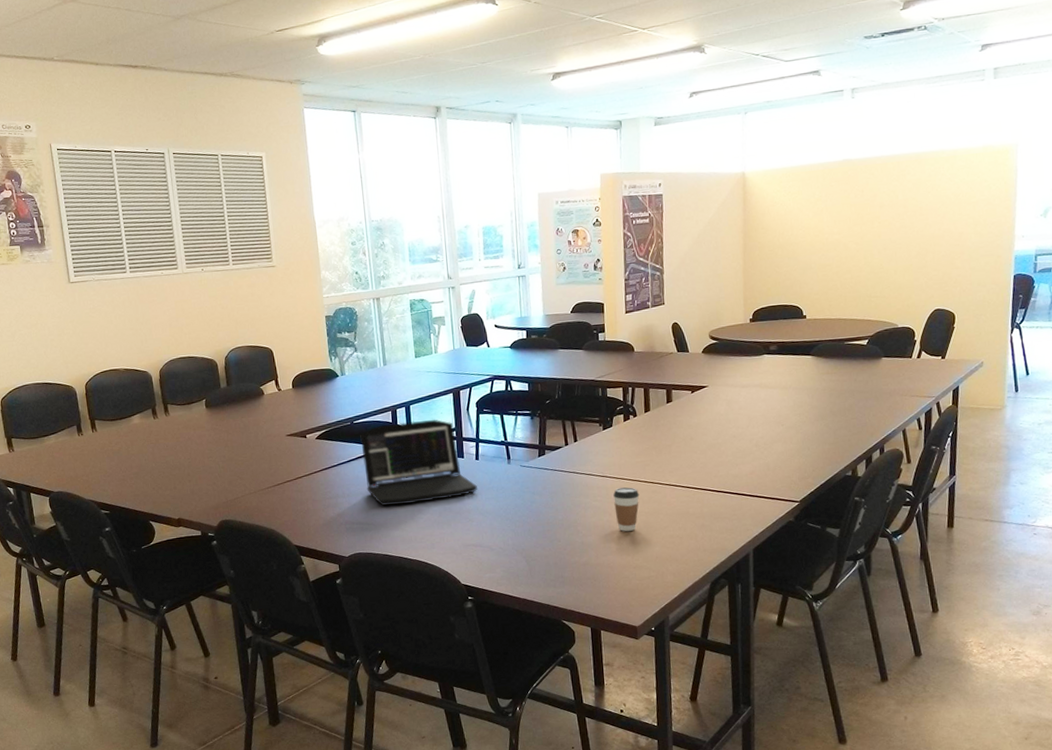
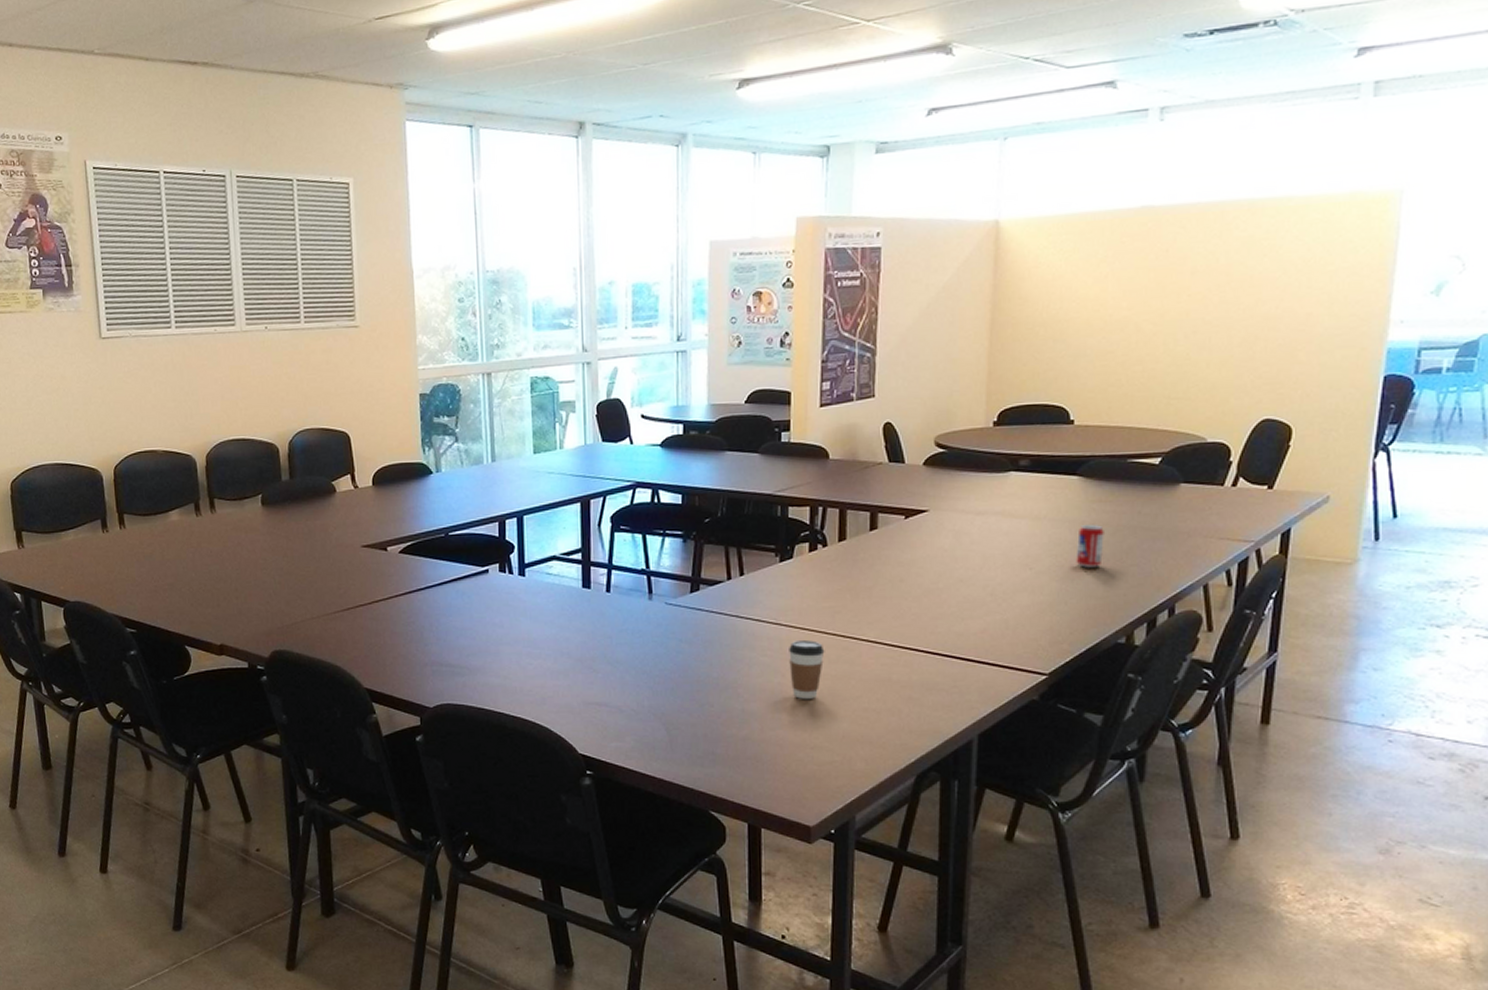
laptop: present [360,419,477,506] -> none [456,535,606,646]
beverage can: none [813,390,832,422] -> present [1076,524,1104,568]

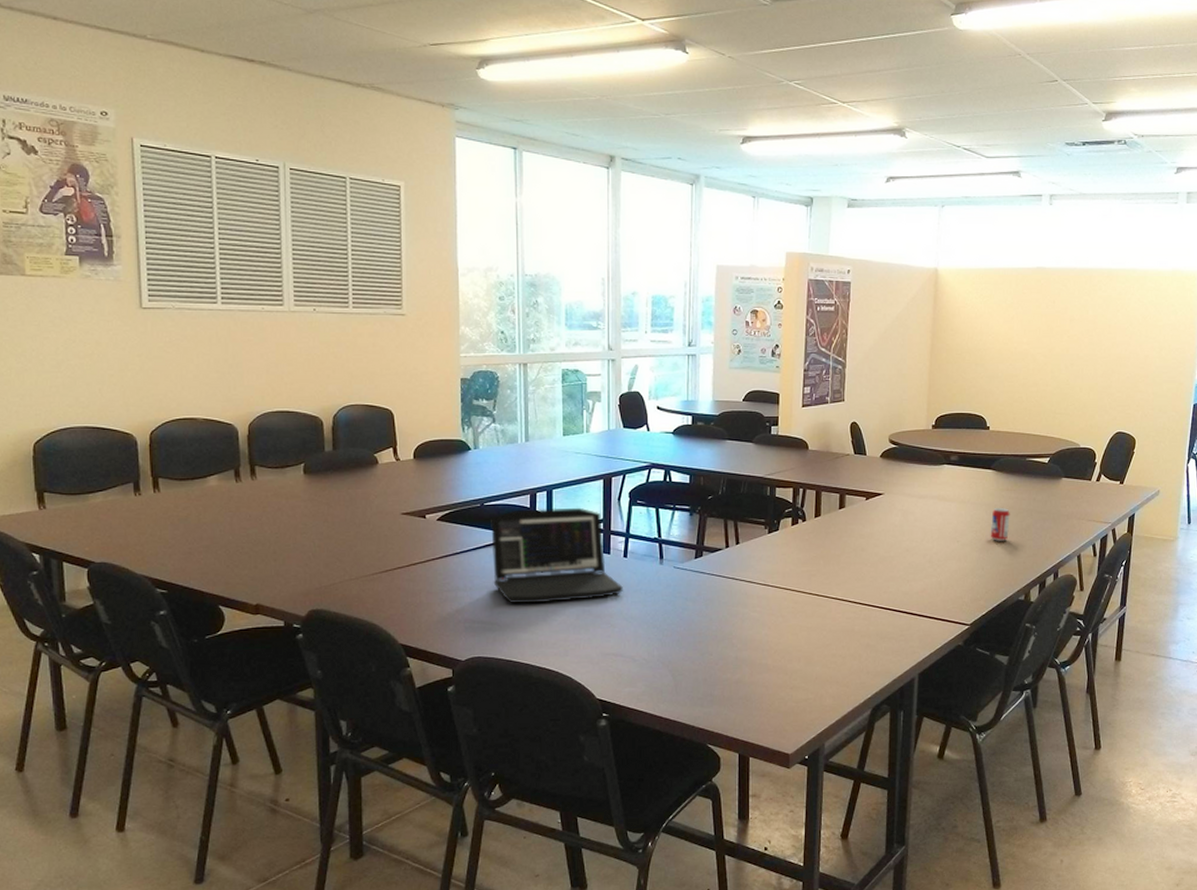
laptop: none [456,535,606,646] -> present [491,507,623,604]
coffee cup: present [789,640,825,699] -> none [774,599,803,647]

